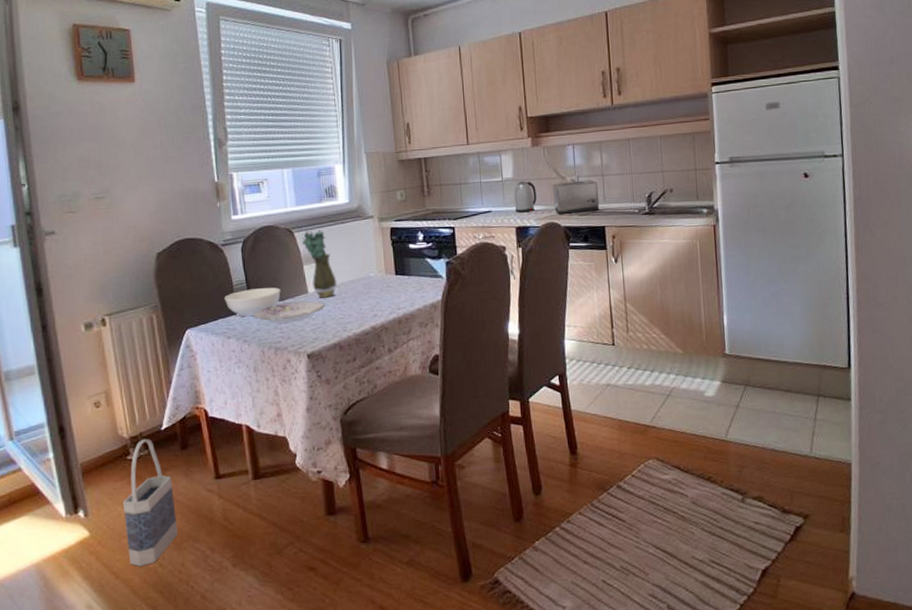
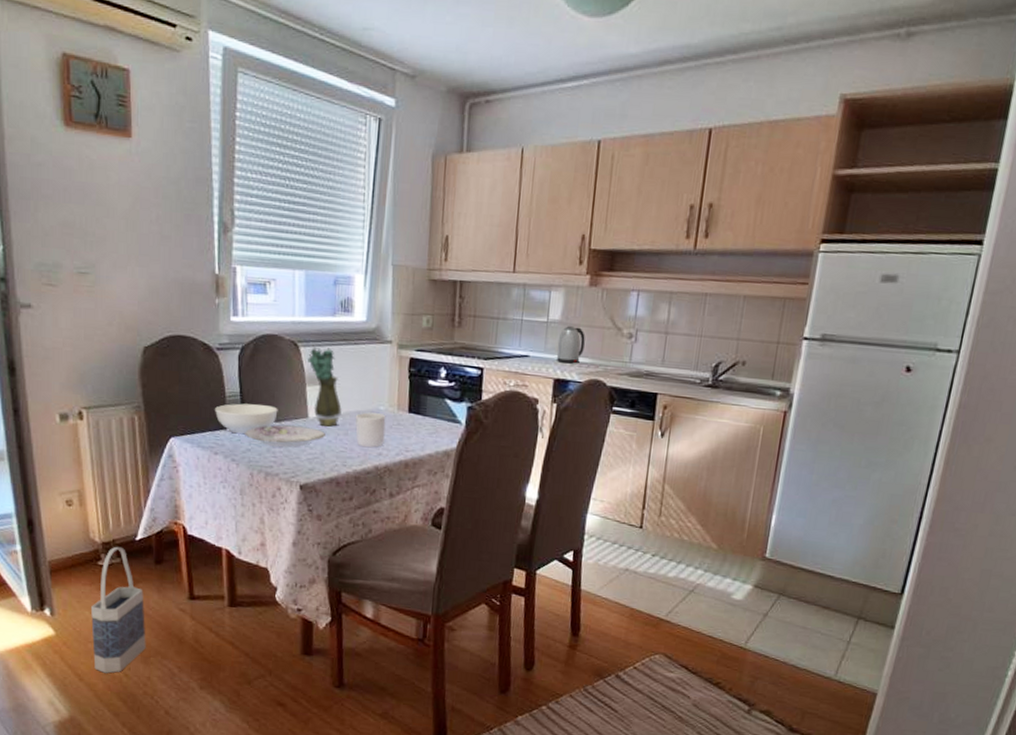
mug: none [349,279,378,312] -> present [355,412,386,448]
toaster: present [551,180,600,215] -> none [602,334,659,374]

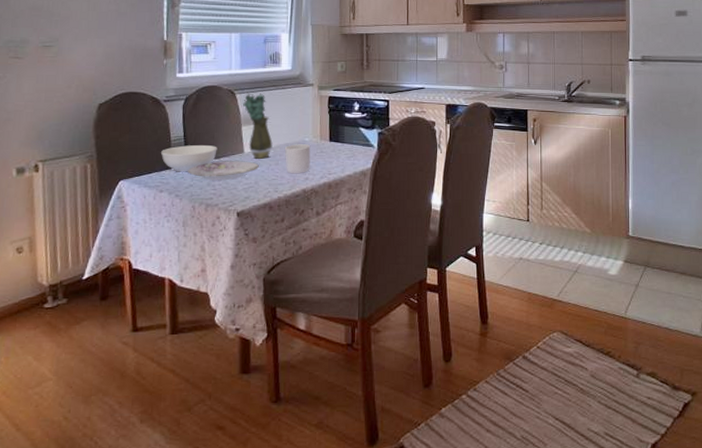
bag: present [91,546,146,673] -> none [33,287,88,419]
kettle: present [556,326,585,364] -> none [446,63,467,92]

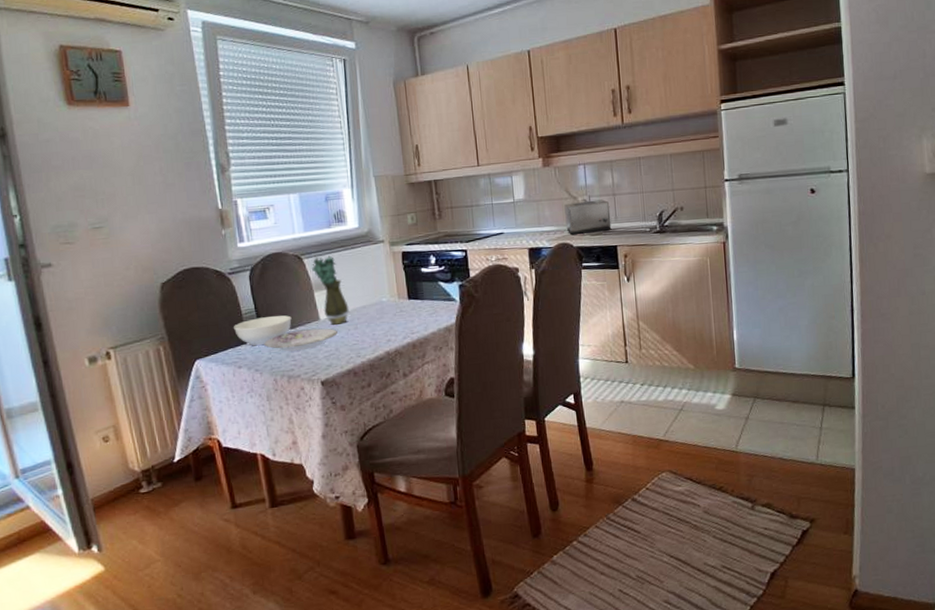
mug: present [284,144,311,174] -> none [361,304,391,337]
toaster: none [481,66,524,97] -> present [563,199,612,235]

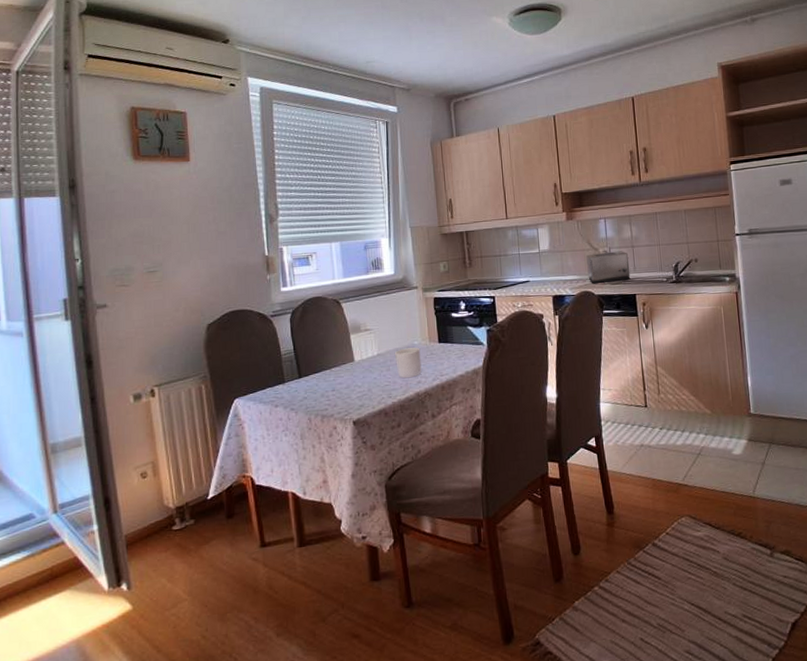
bowl: present [233,315,292,346] -> none [272,356,328,386]
plate: present [264,328,338,352] -> none [301,369,371,392]
vase: present [312,255,349,325] -> none [349,300,383,366]
mug: none [361,304,391,337] -> present [394,347,422,379]

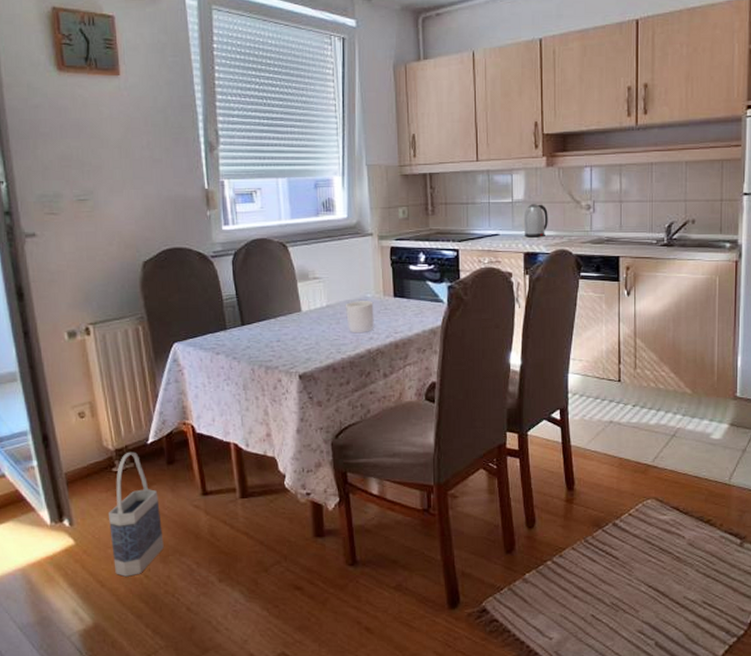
bag: none [167,508,222,639] -> present [109,451,164,577]
kettle: none [550,252,572,283] -> present [523,204,548,238]
toaster: present [585,251,630,284] -> none [565,206,615,242]

